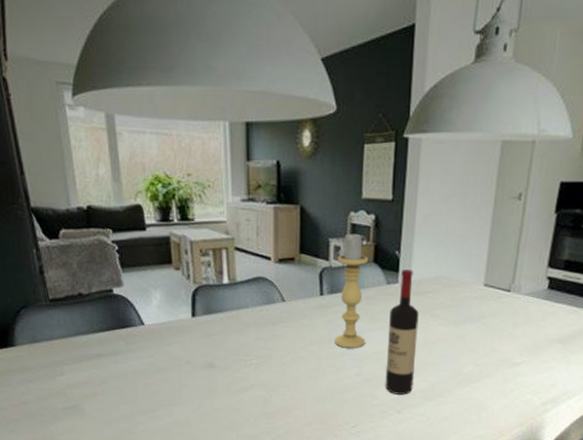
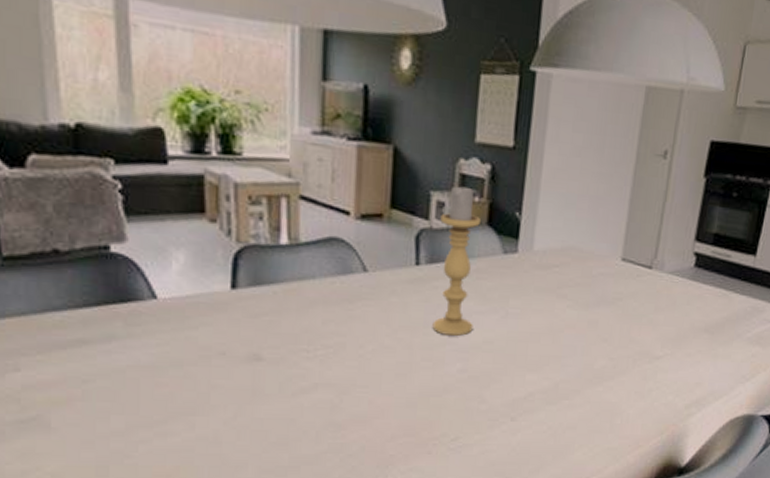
wine bottle: present [385,269,419,395] -> none [496,236,542,397]

